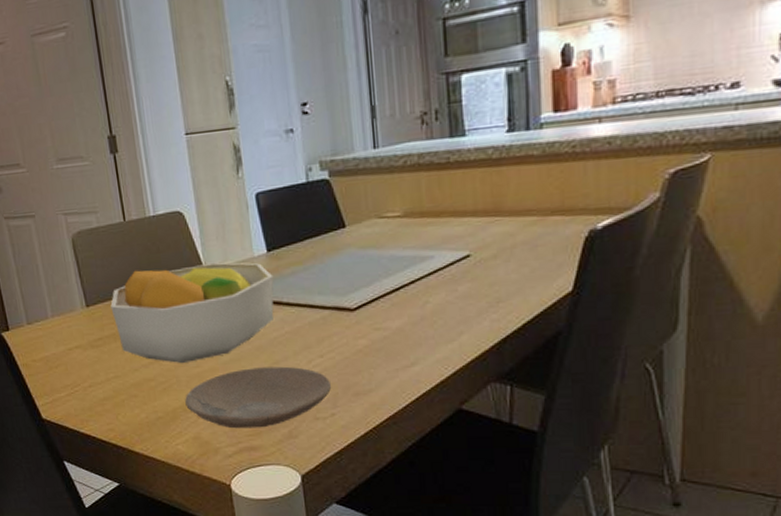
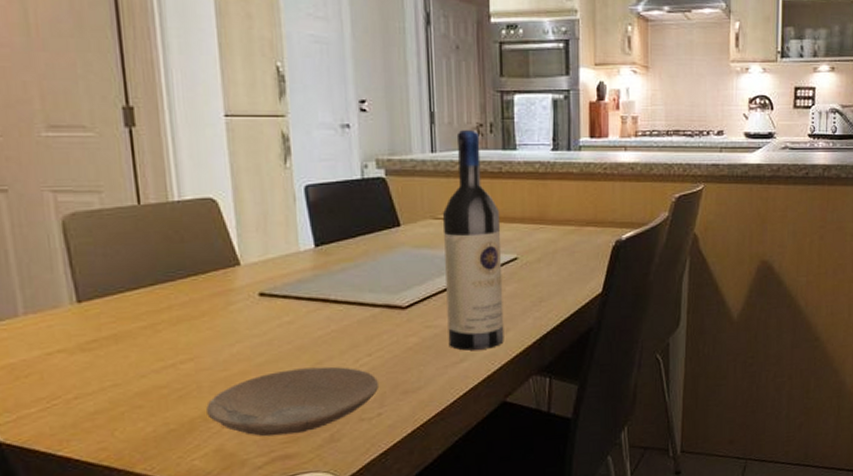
fruit bowl: present [110,262,274,364] -> none [112,255,321,368]
wine bottle: none [387,120,458,354] -> present [442,130,504,351]

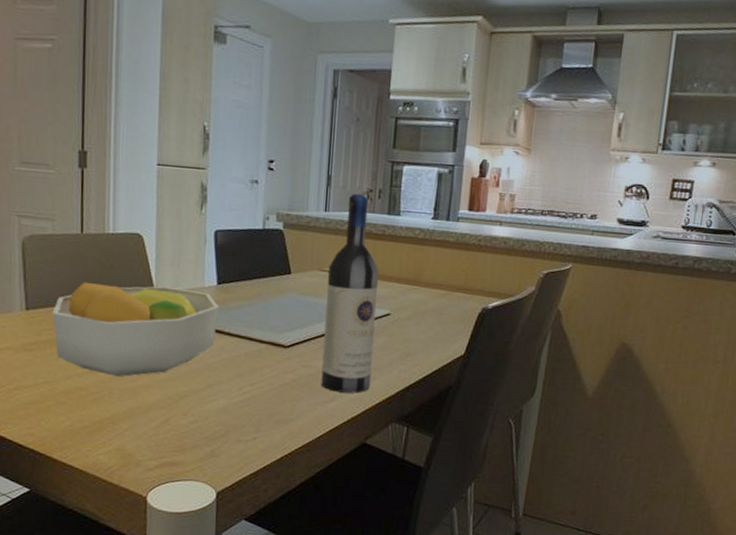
fruit bowl: none [112,255,321,368] -> present [52,282,220,377]
plate: present [206,366,378,437] -> none [114,388,257,445]

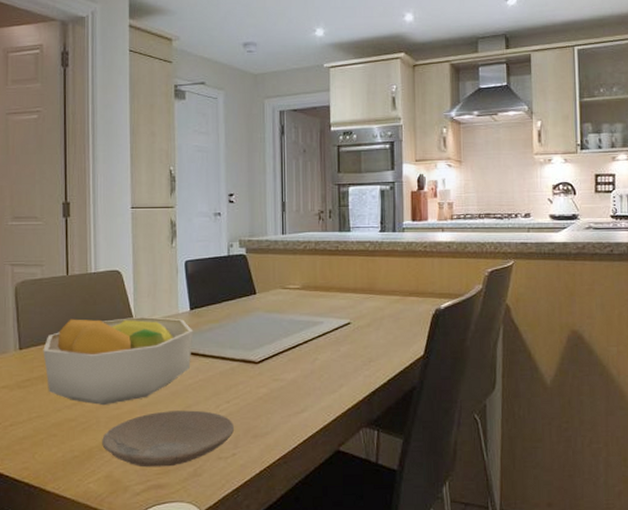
plate: none [114,388,257,445] -> present [102,410,234,468]
wine bottle: present [321,194,380,393] -> none [289,216,339,402]

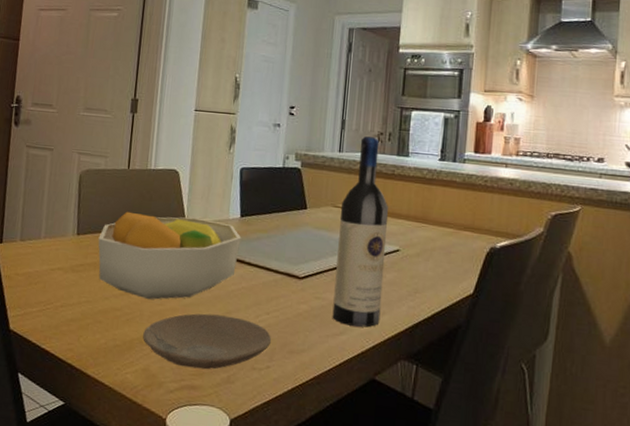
wine bottle: none [289,216,339,402] -> present [332,136,389,328]

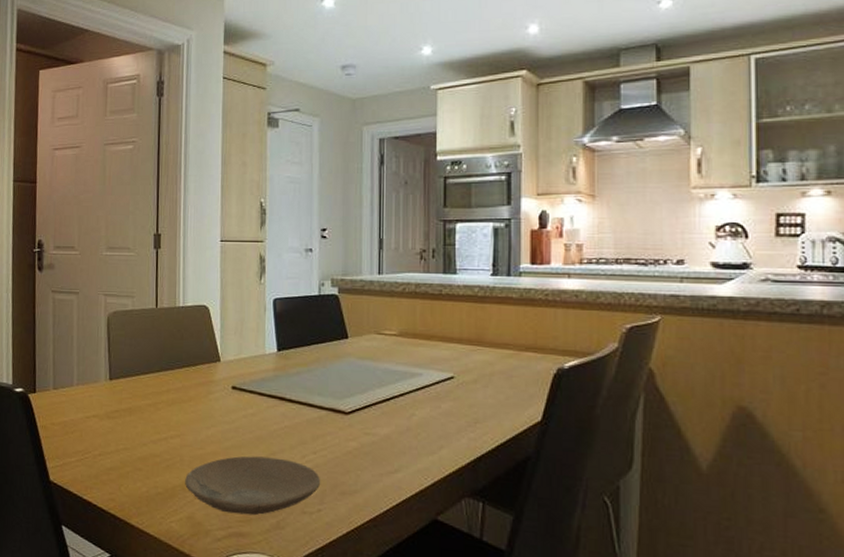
fruit bowl: present [98,211,242,300] -> none [131,352,280,444]
wine bottle: present [332,136,389,328] -> none [385,255,439,463]

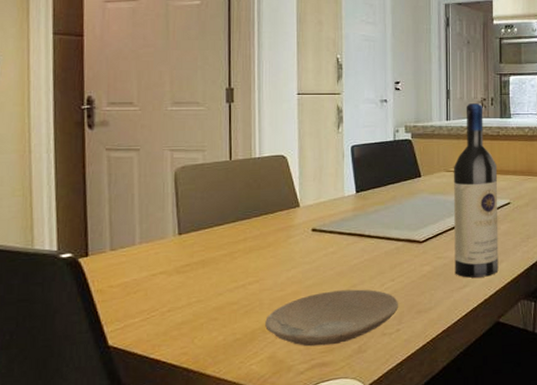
wine bottle: none [385,255,439,463] -> present [453,103,499,278]

